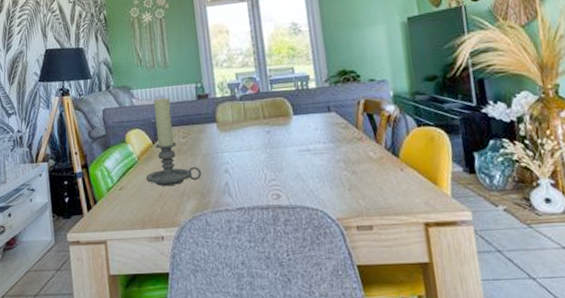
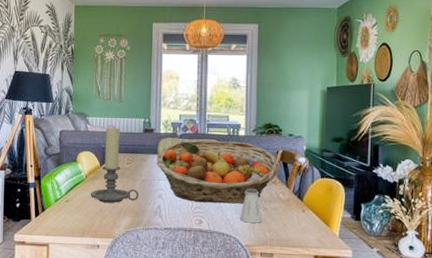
fruit basket: none [216,96,365,174] -> present [156,140,280,204]
saltshaker: none [324,149,353,191] -> present [240,188,263,223]

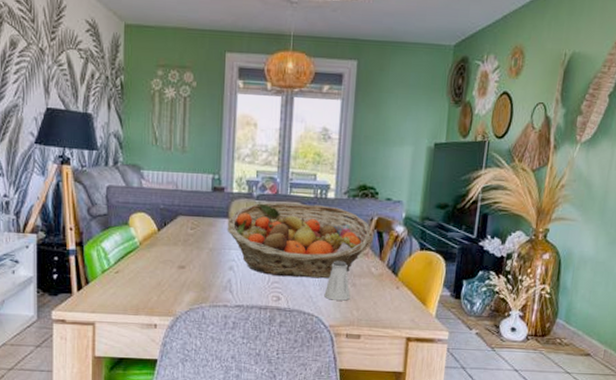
candle holder: present [90,126,138,203] -> none [145,183,205,275]

